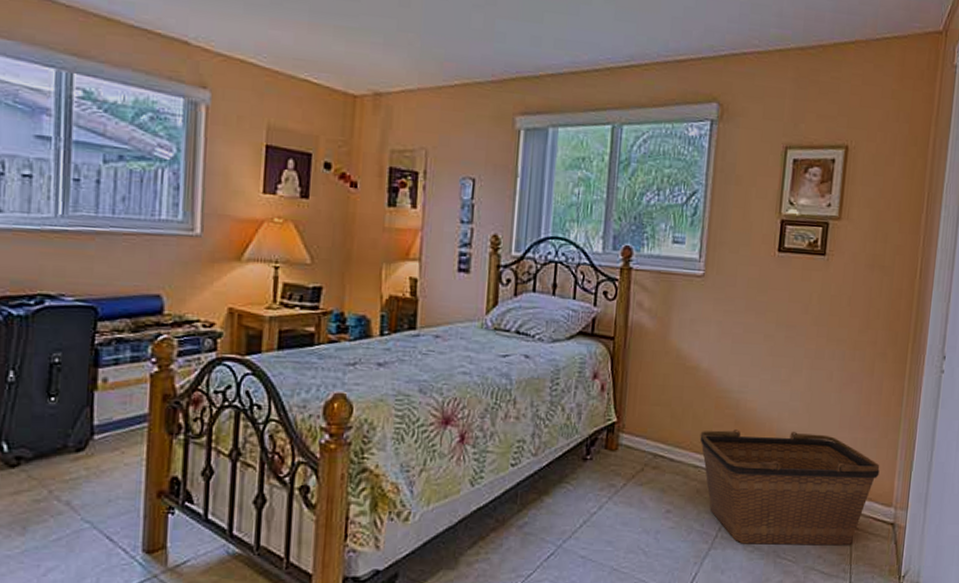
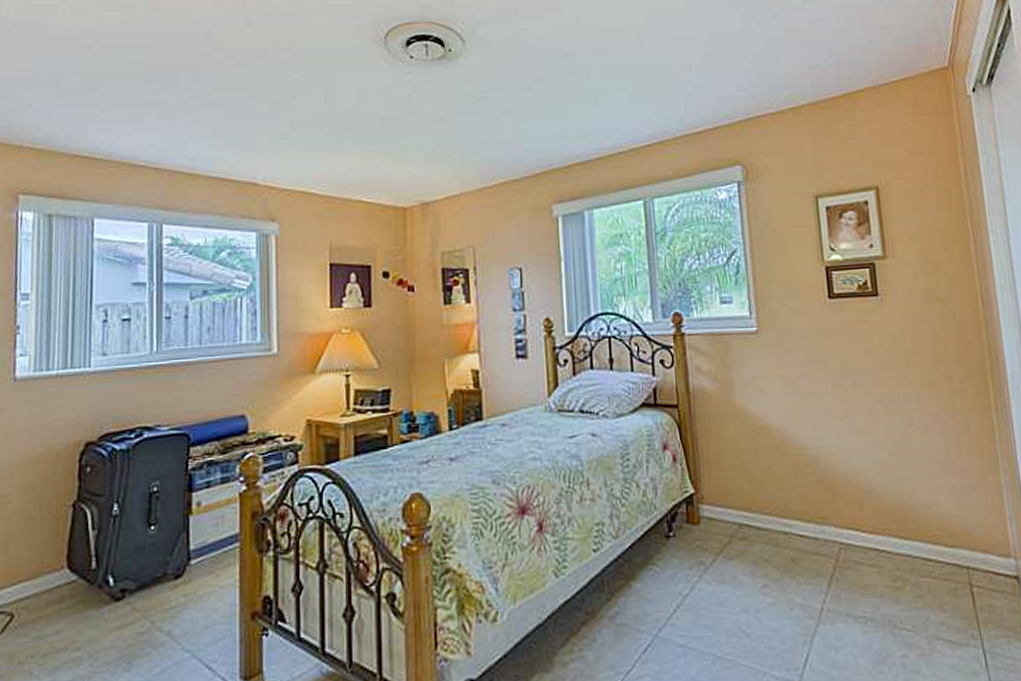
bicycle basket: present [700,429,880,546] -> none [783,483,988,616]

